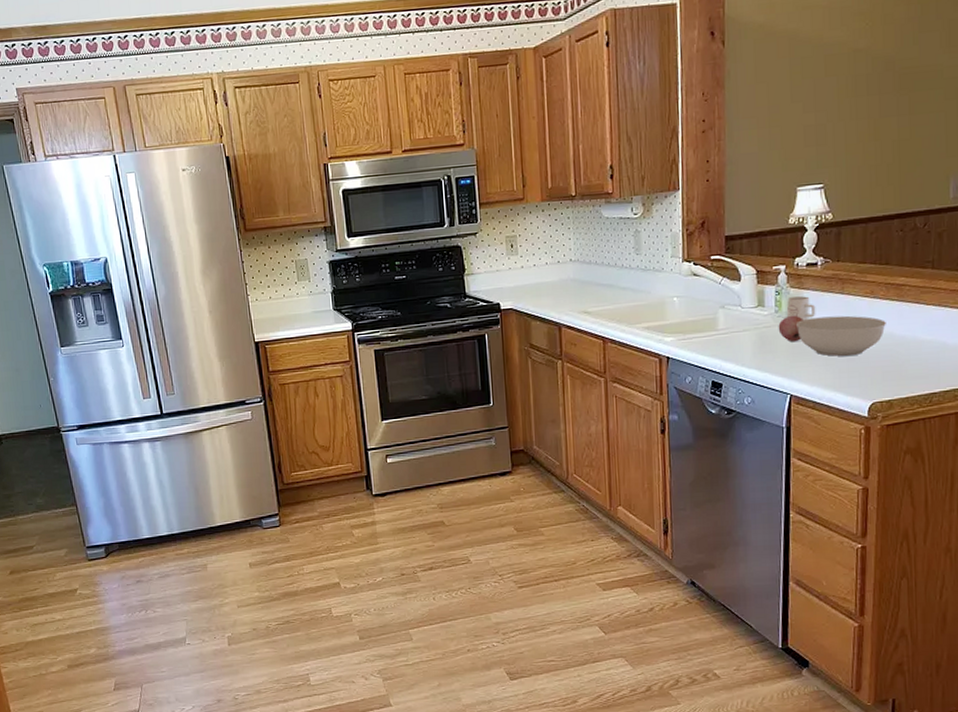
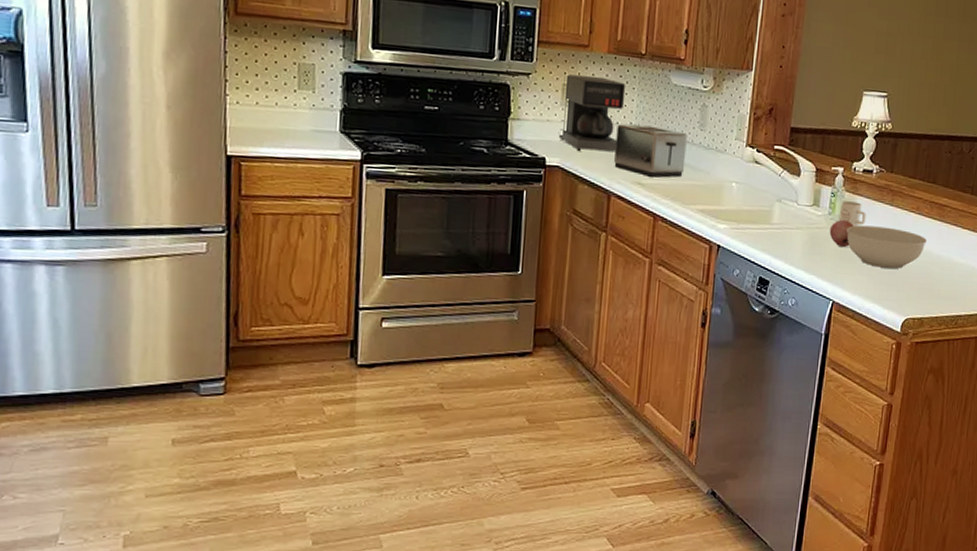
coffee maker: none [506,223,563,293] -> present [558,74,626,152]
toaster: none [559,258,626,305] -> present [614,124,688,178]

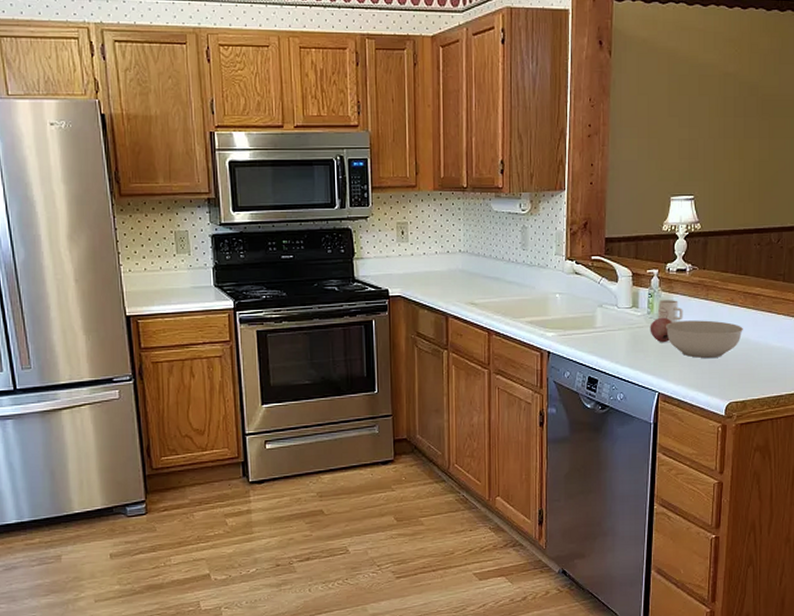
coffee maker: present [558,74,626,152] -> none [397,212,453,281]
toaster: present [614,124,688,178] -> none [448,251,512,297]

